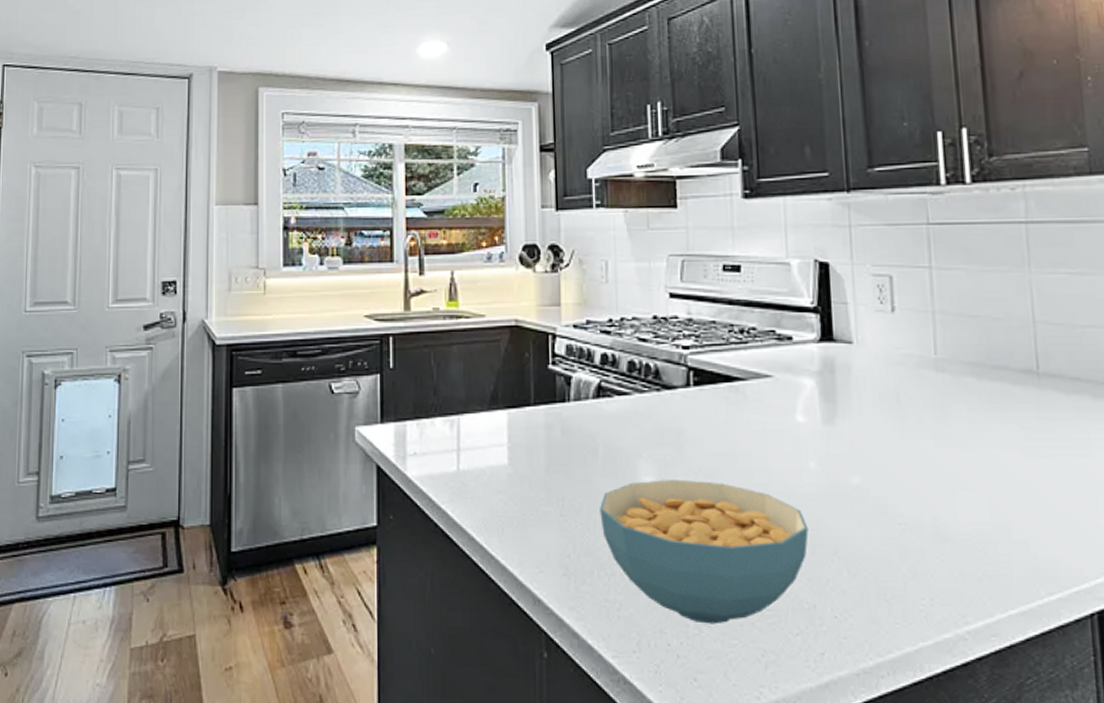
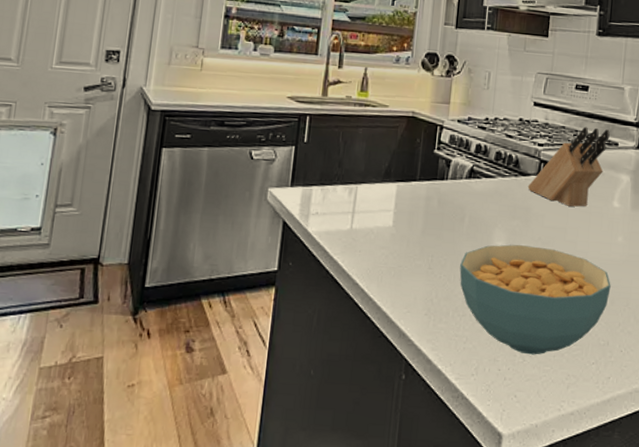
knife block: none [675,319,779,425] -> present [527,126,610,207]

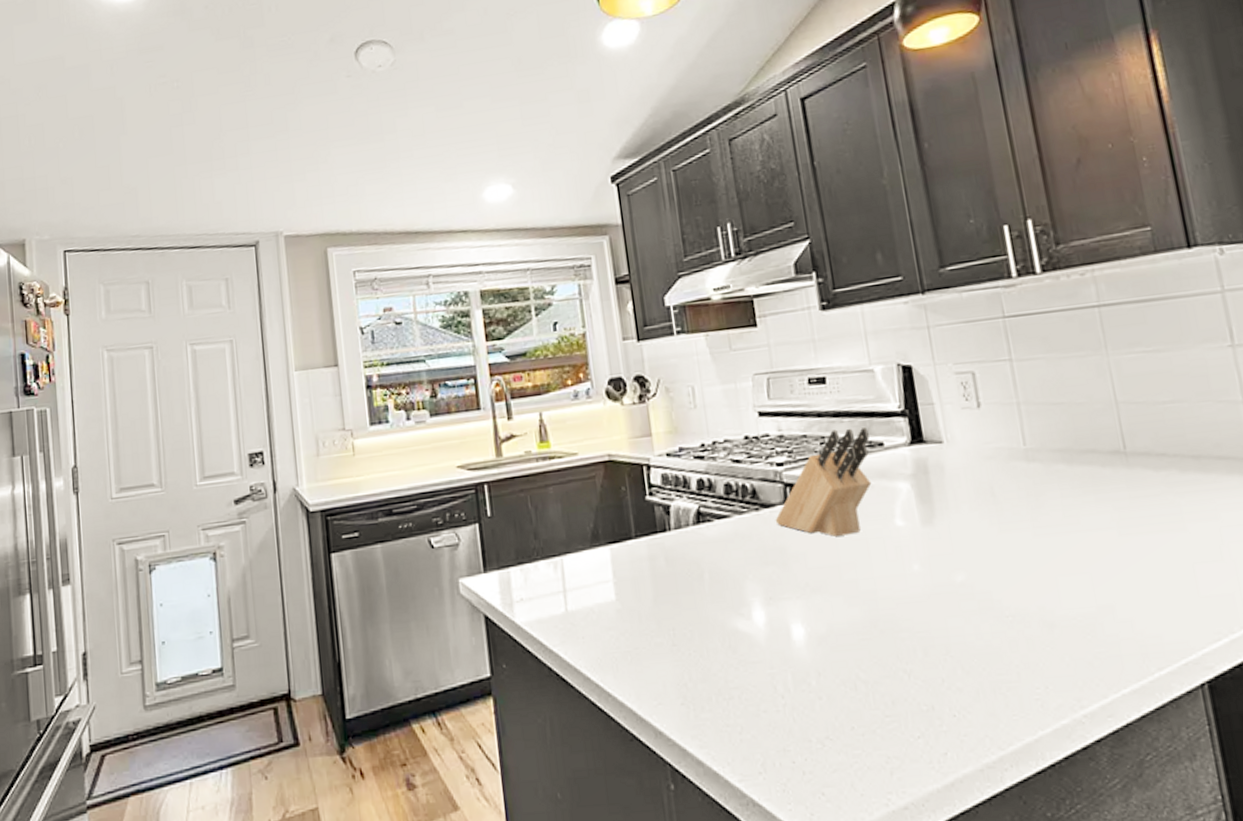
cereal bowl: present [459,244,611,355] -> none [711,595,920,738]

